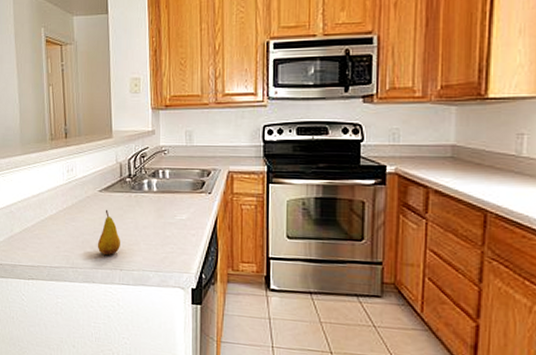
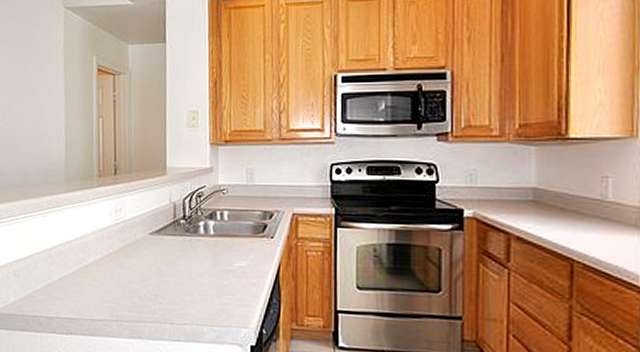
fruit: present [97,210,120,255] -> none [145,255,172,306]

